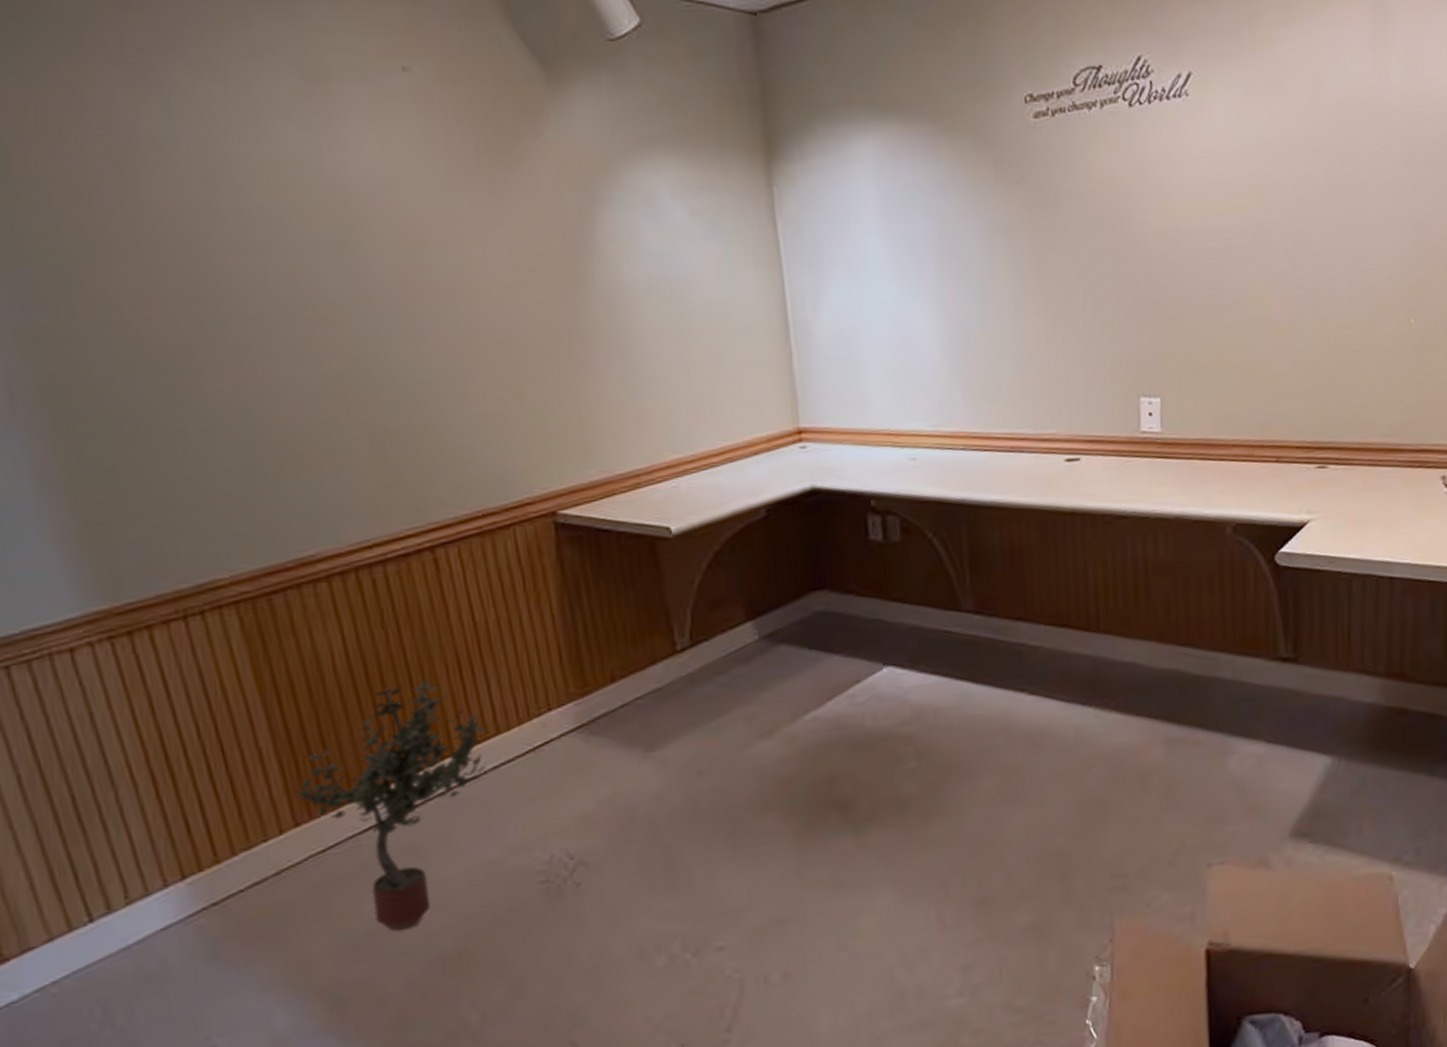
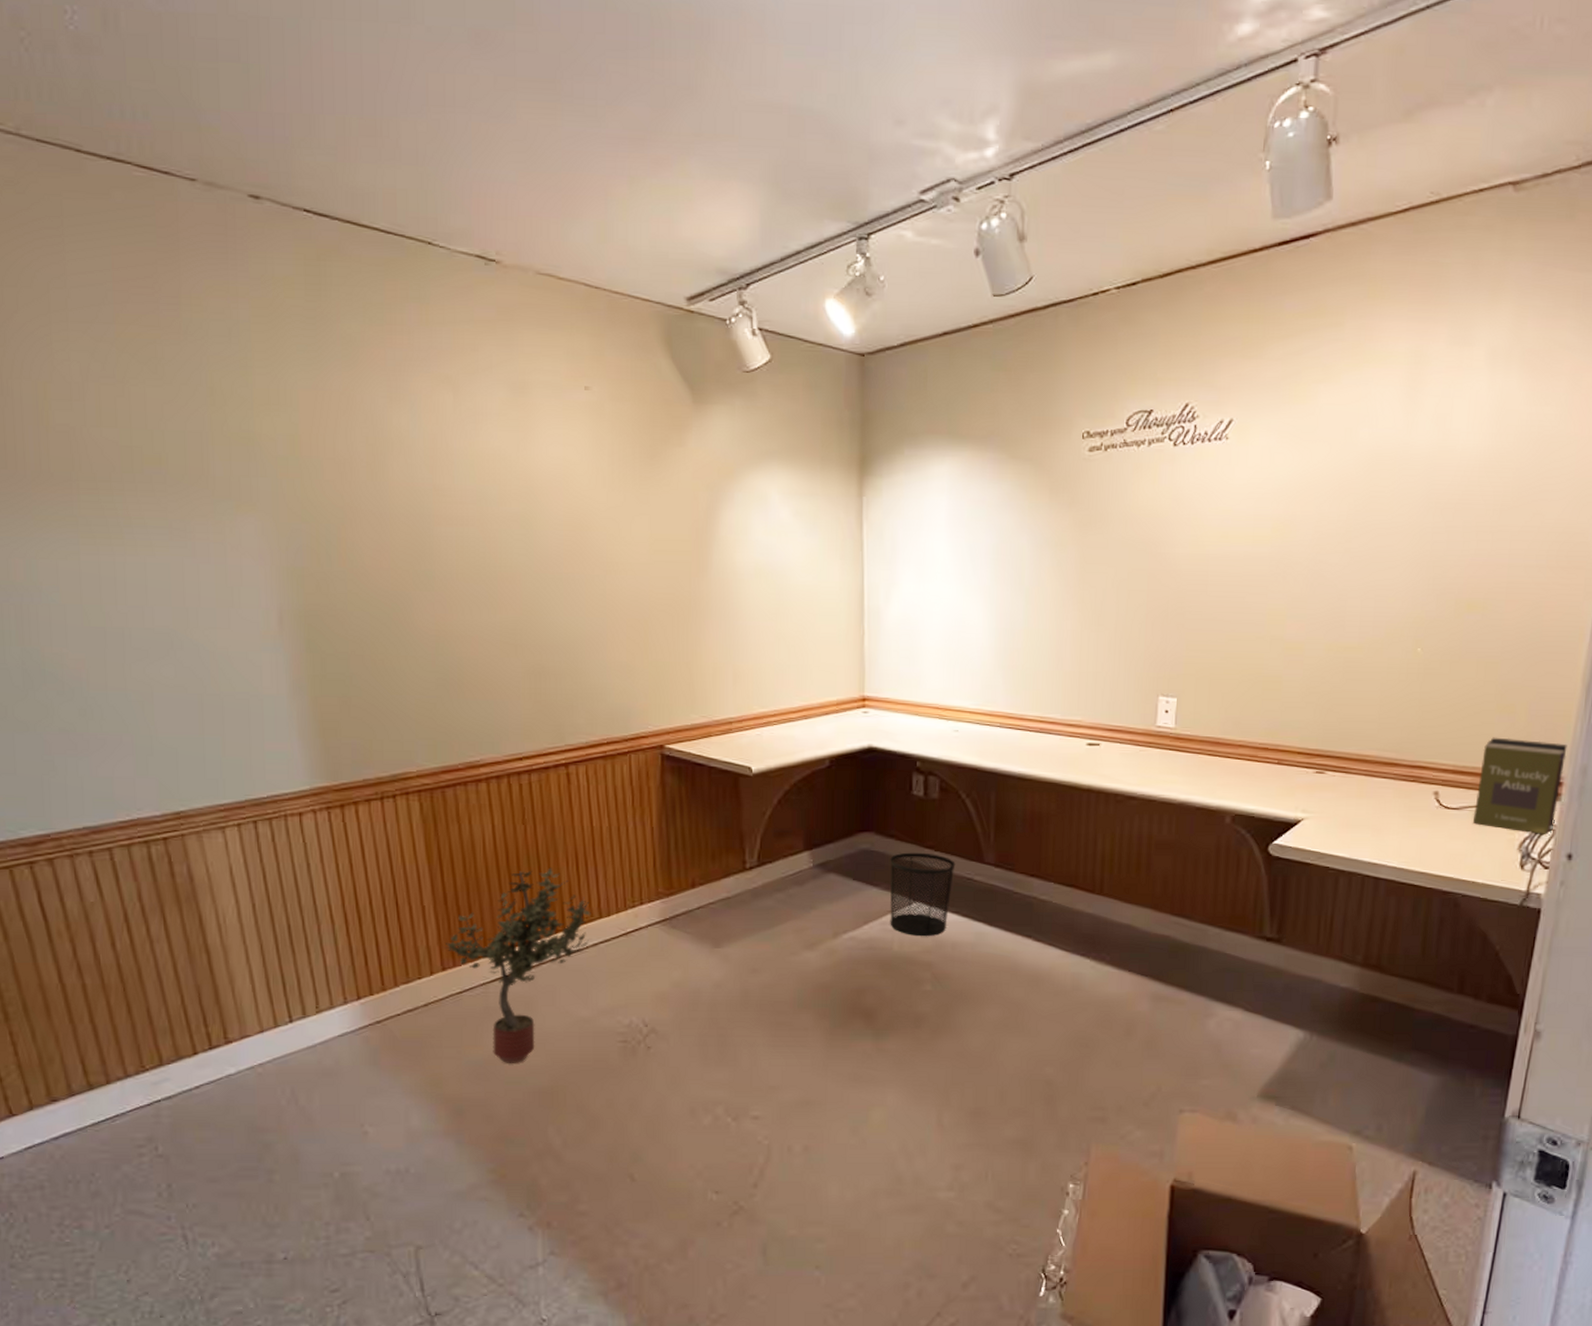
waste bin: none [851,606,929,706] -> present [890,852,956,936]

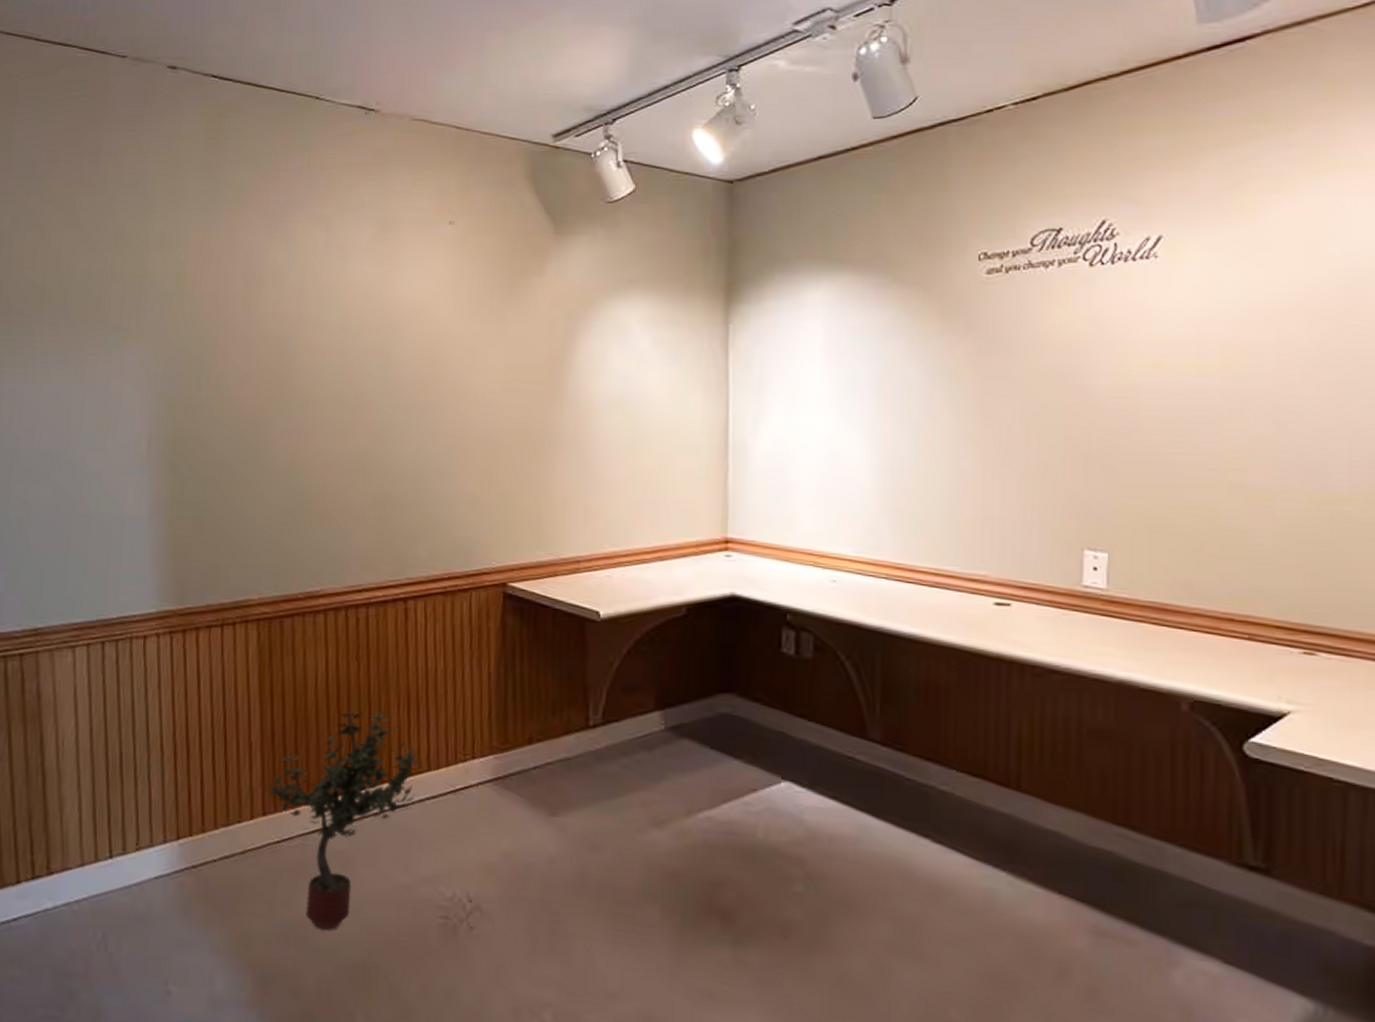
waste bin: present [890,852,956,936] -> none [753,720,833,824]

